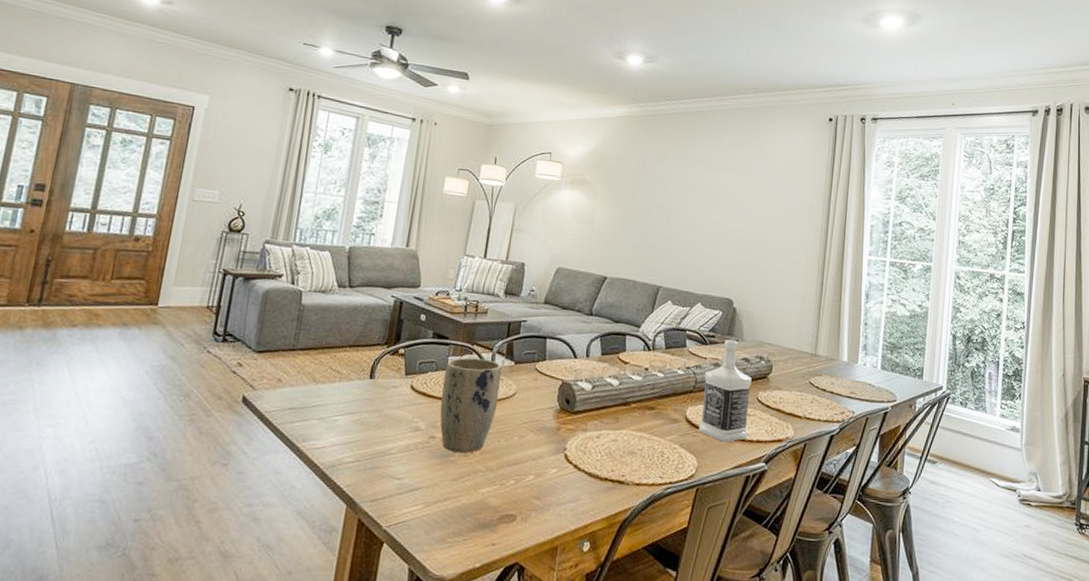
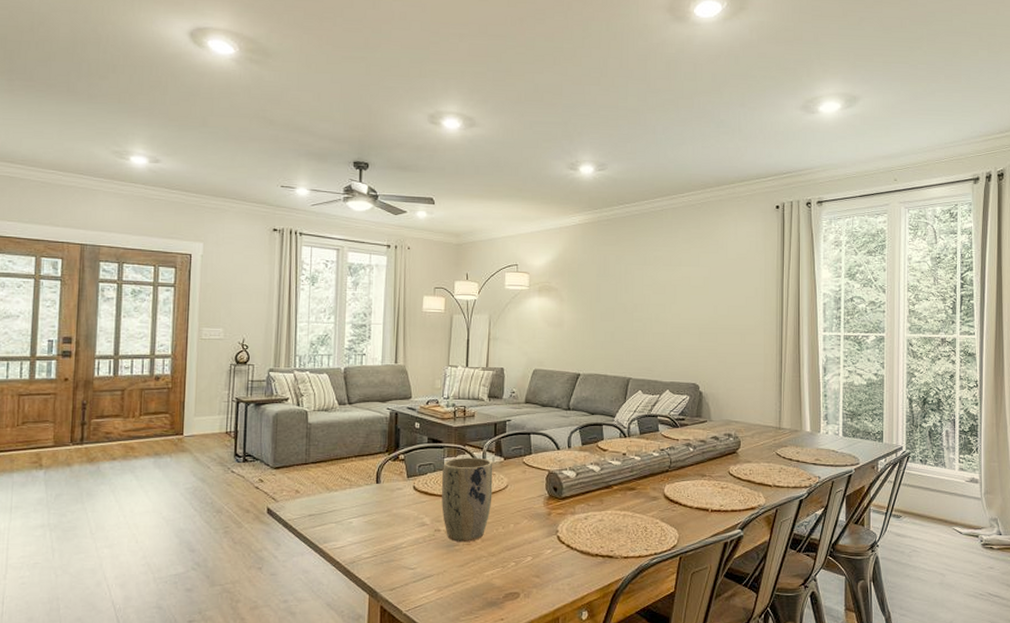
bottle: present [698,339,752,443] -> none [677,421,723,514]

